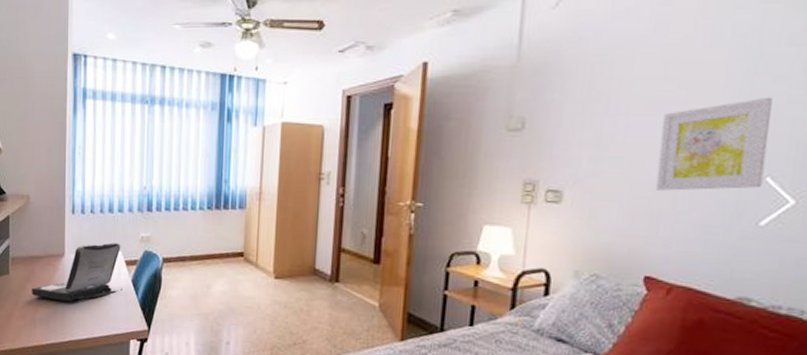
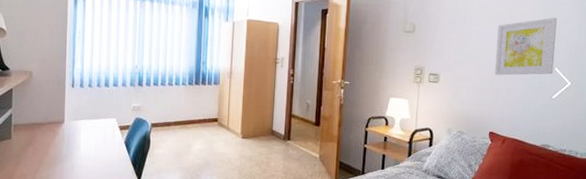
laptop: present [32,243,123,302] -> none [33,111,116,161]

